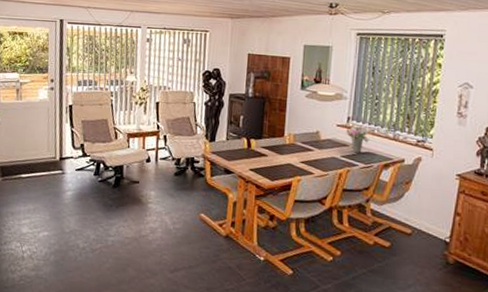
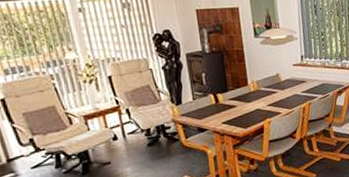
flower bouquet: present [346,126,370,153] -> none [302,61,323,87]

